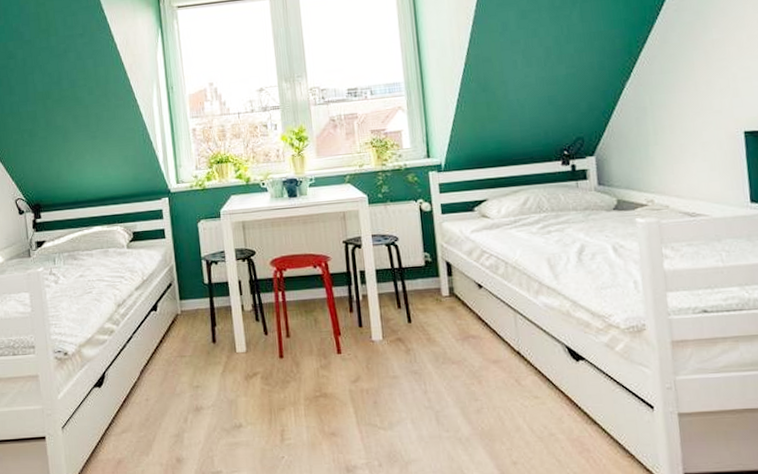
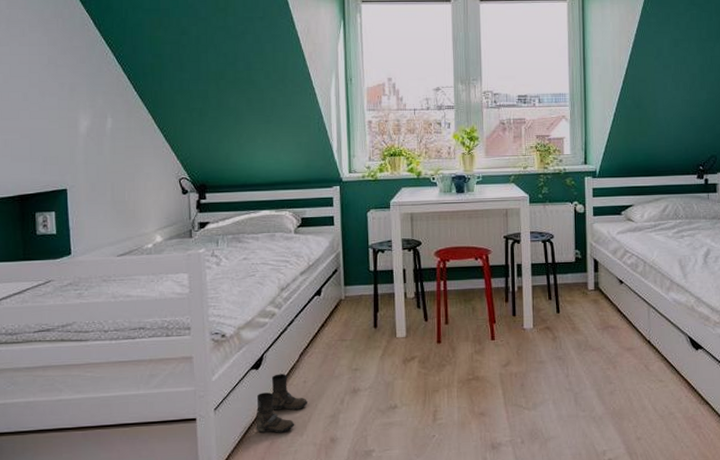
boots: none [101,391,152,452] -> present [256,373,308,433]

